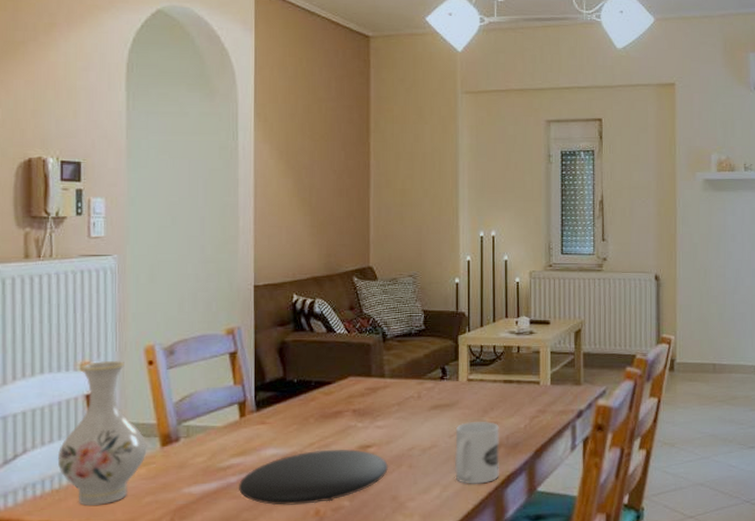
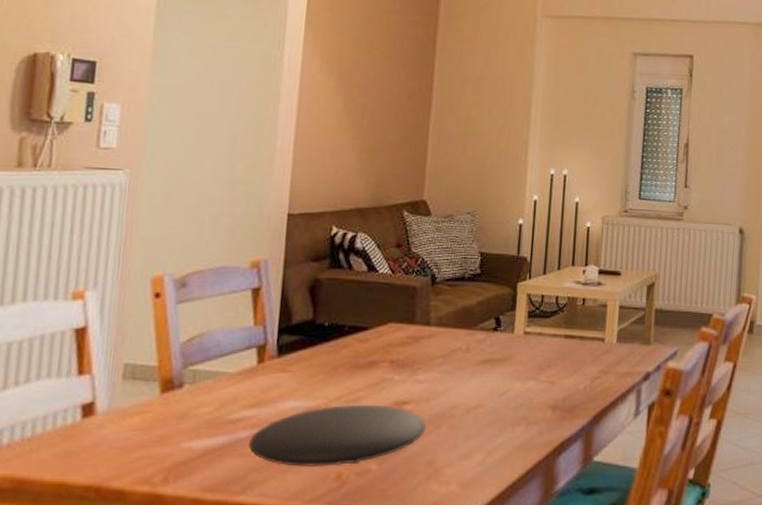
vase: present [57,360,147,506] -> none [32,289,144,458]
mug: present [454,420,499,484] -> none [501,379,556,450]

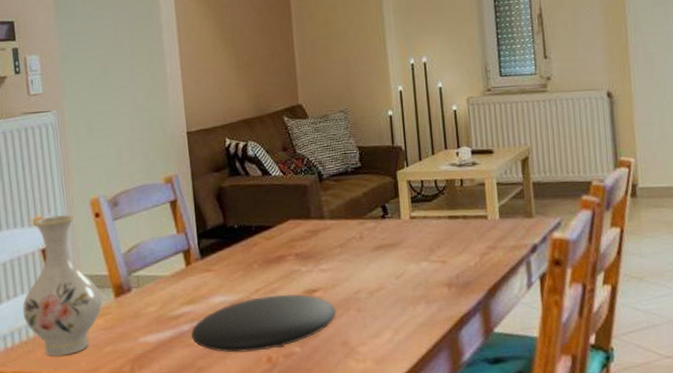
vase: none [32,289,144,458] -> present [22,215,103,356]

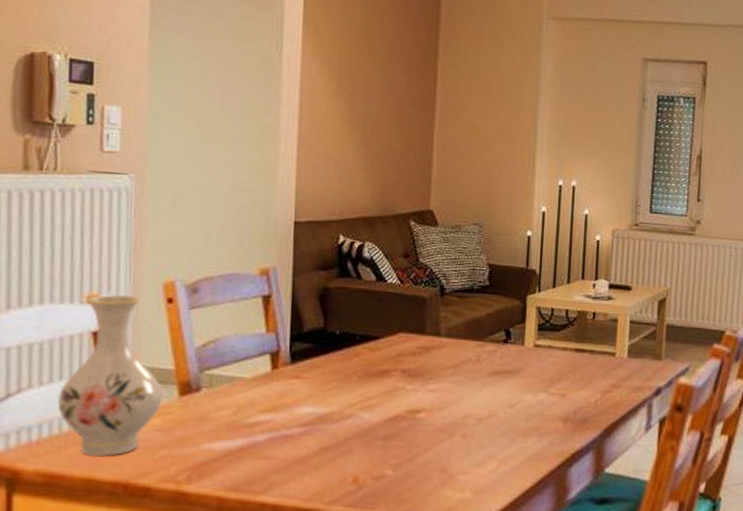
plate: present [191,294,337,353] -> none [267,411,440,471]

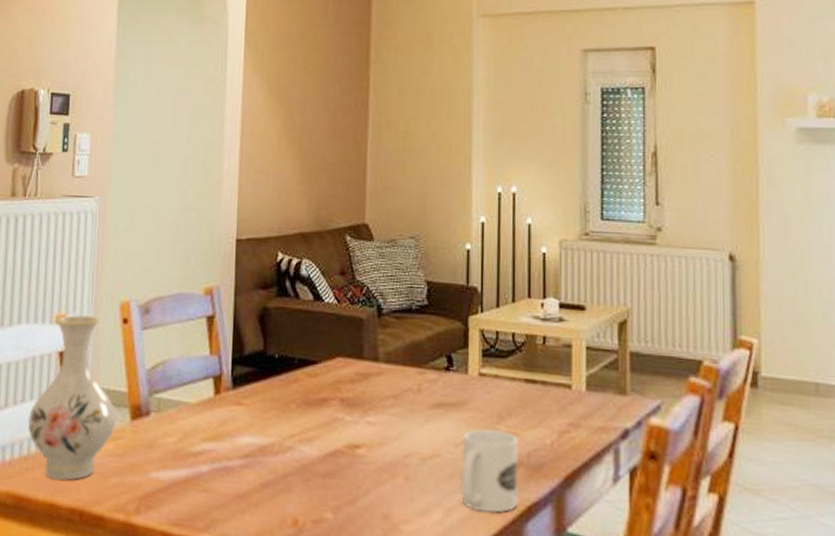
mug: none [513,391,567,461] -> present [460,428,518,513]

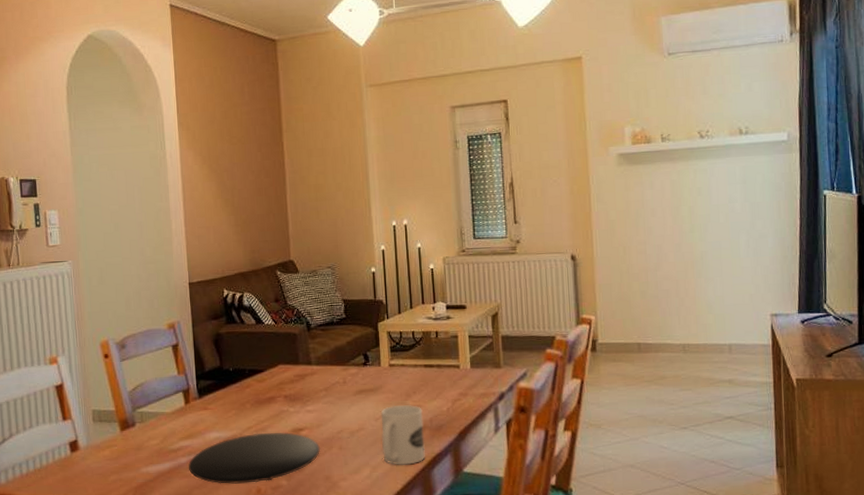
vase: present [28,314,117,481] -> none [37,355,109,483]
plate: none [210,444,381,511] -> present [188,432,321,484]

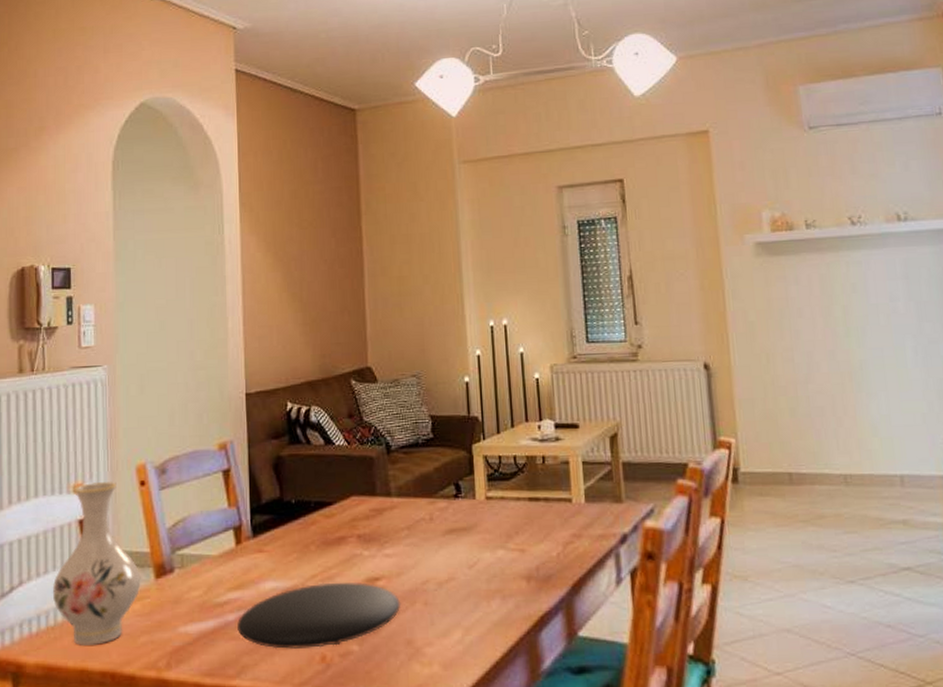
vase: none [37,355,109,483] -> present [52,481,141,645]
mug: present [380,404,425,465] -> none [475,547,531,627]

